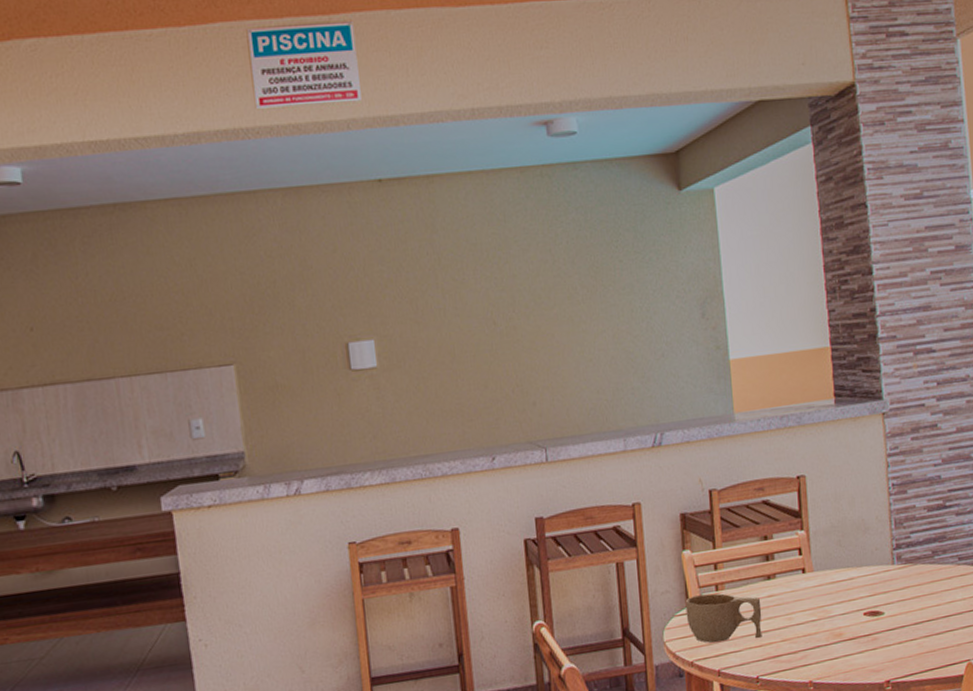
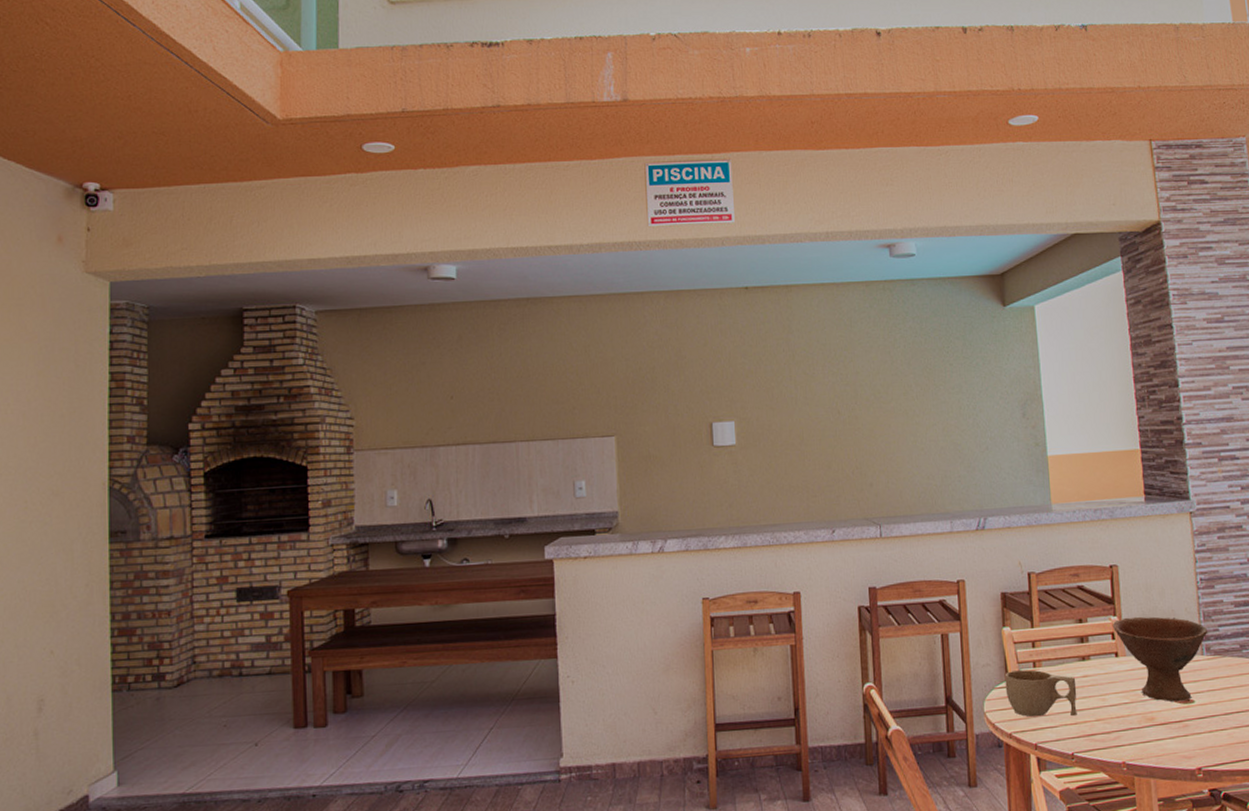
bowl: none [799,527,900,616] -> present [1112,616,1208,703]

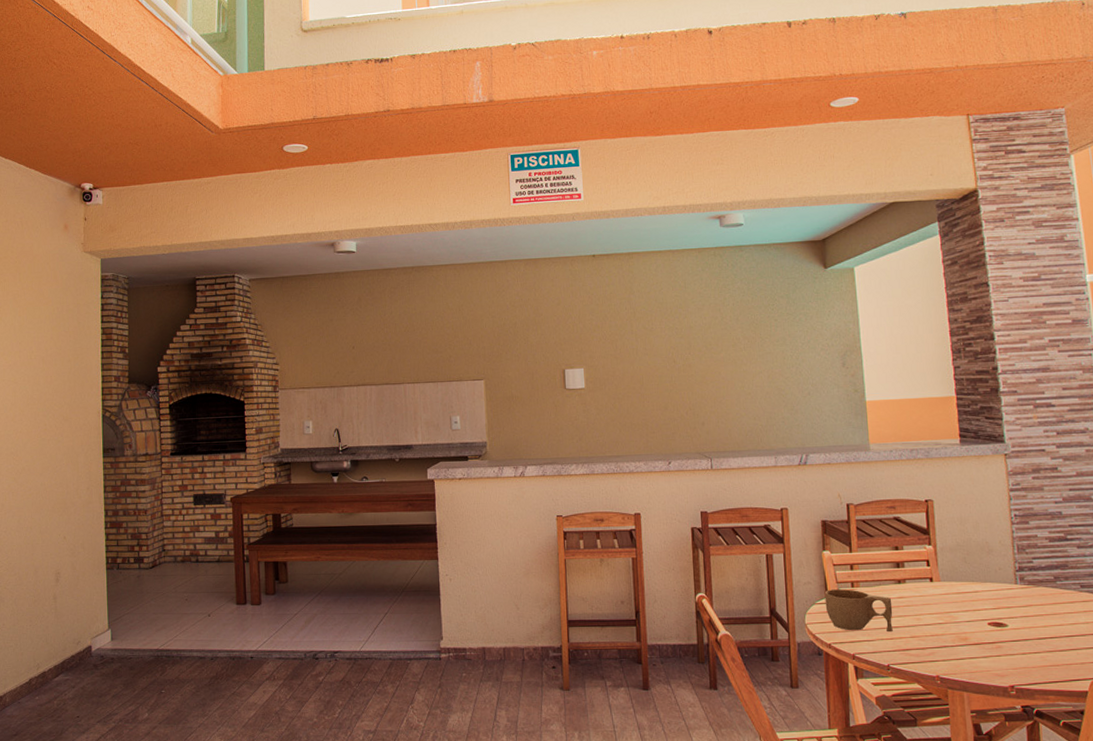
bowl: present [1112,616,1208,703] -> none [927,546,1022,625]

